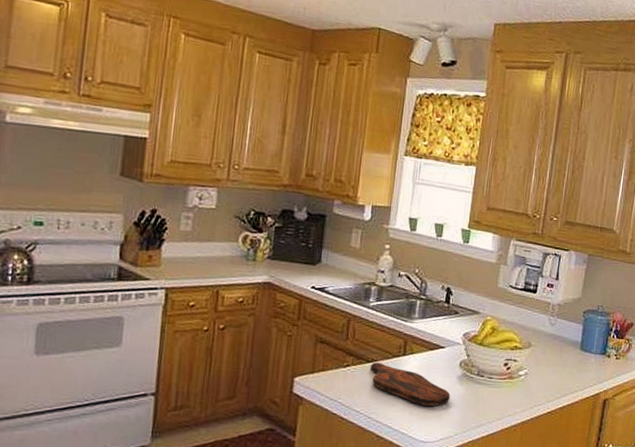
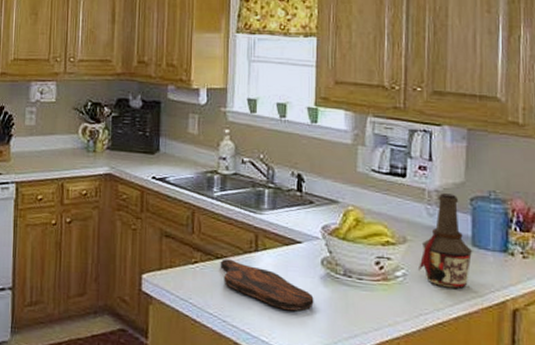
bottle: none [538,307,581,384] -> present [419,193,473,289]

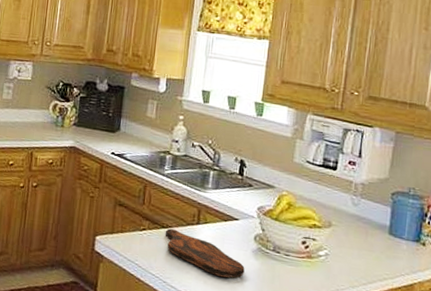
bottle: present [419,193,473,289] -> none [340,186,389,271]

